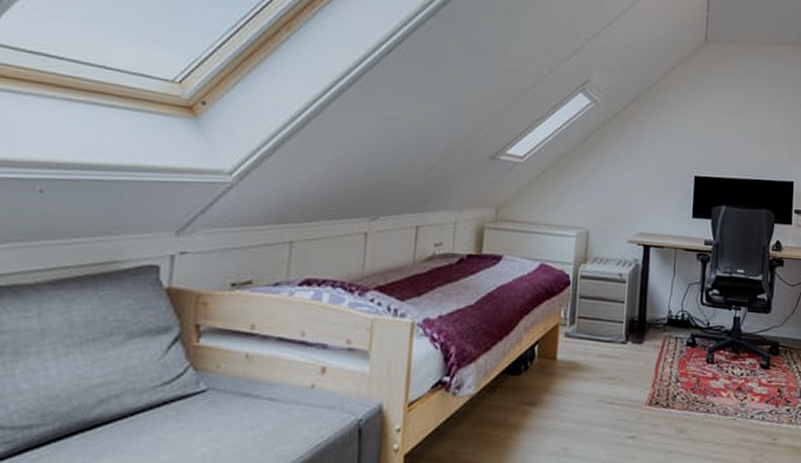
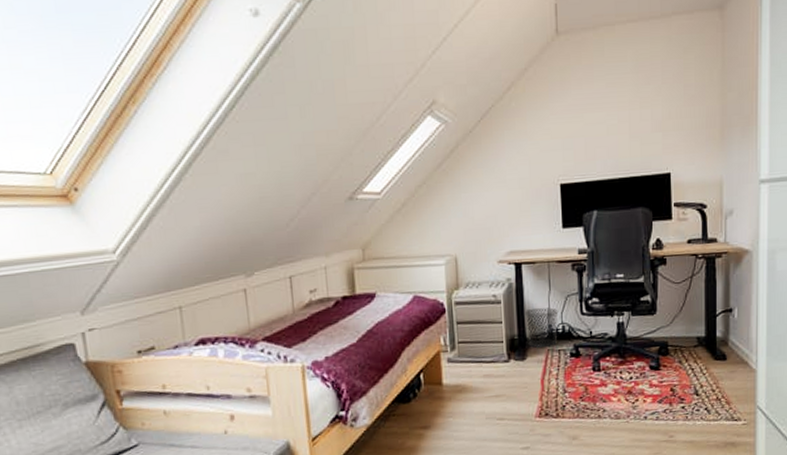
waste bin: none [647,291,680,334] -> present [525,307,558,348]

